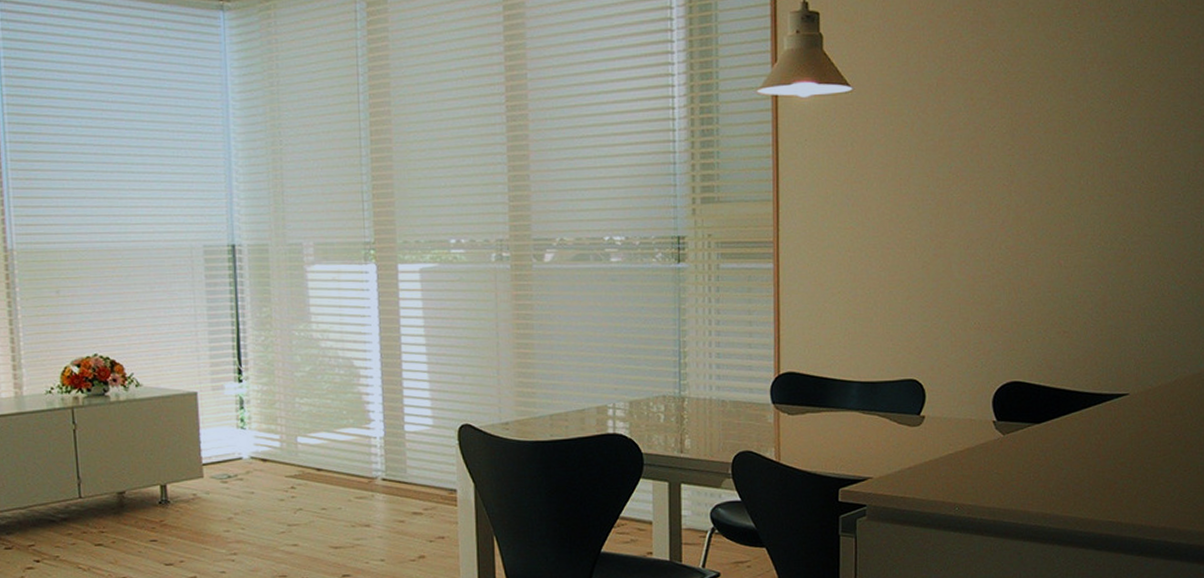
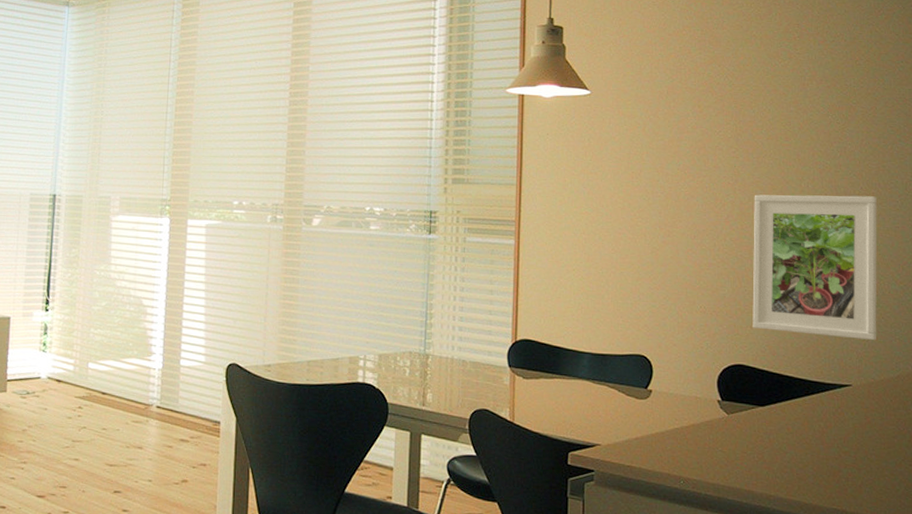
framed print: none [1029,190,1158,346] -> present [752,194,877,341]

